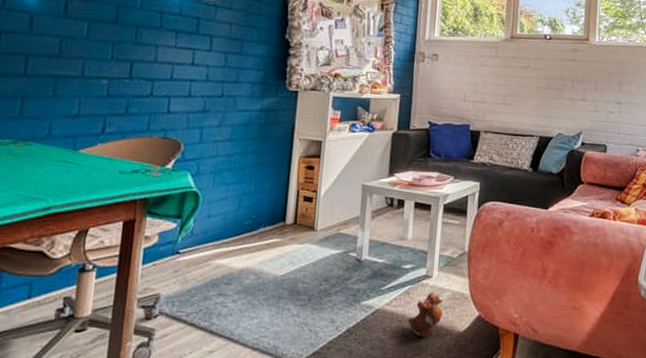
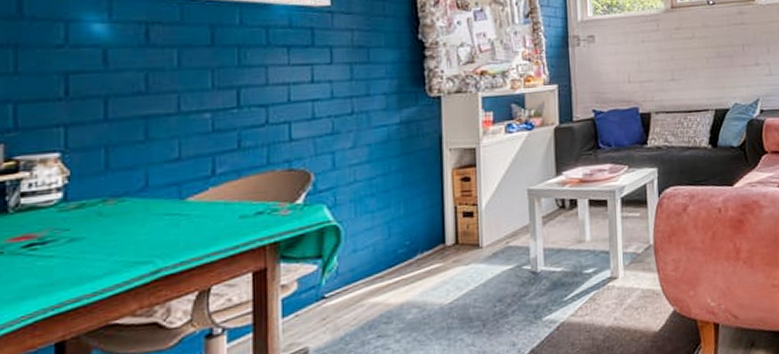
plush toy: present [407,292,443,337] -> none [597,294,634,345]

